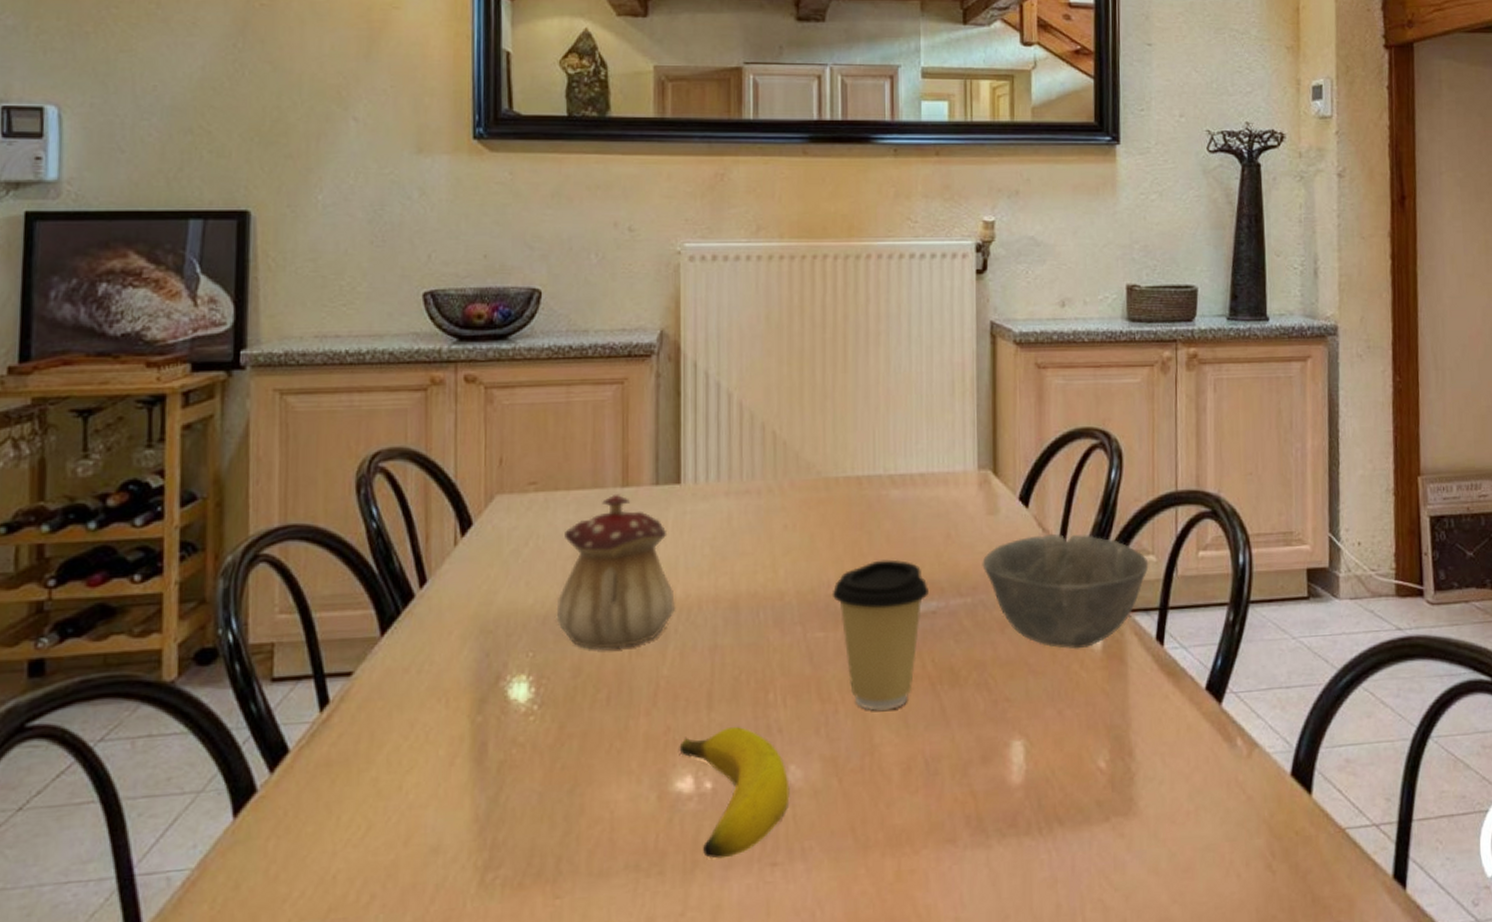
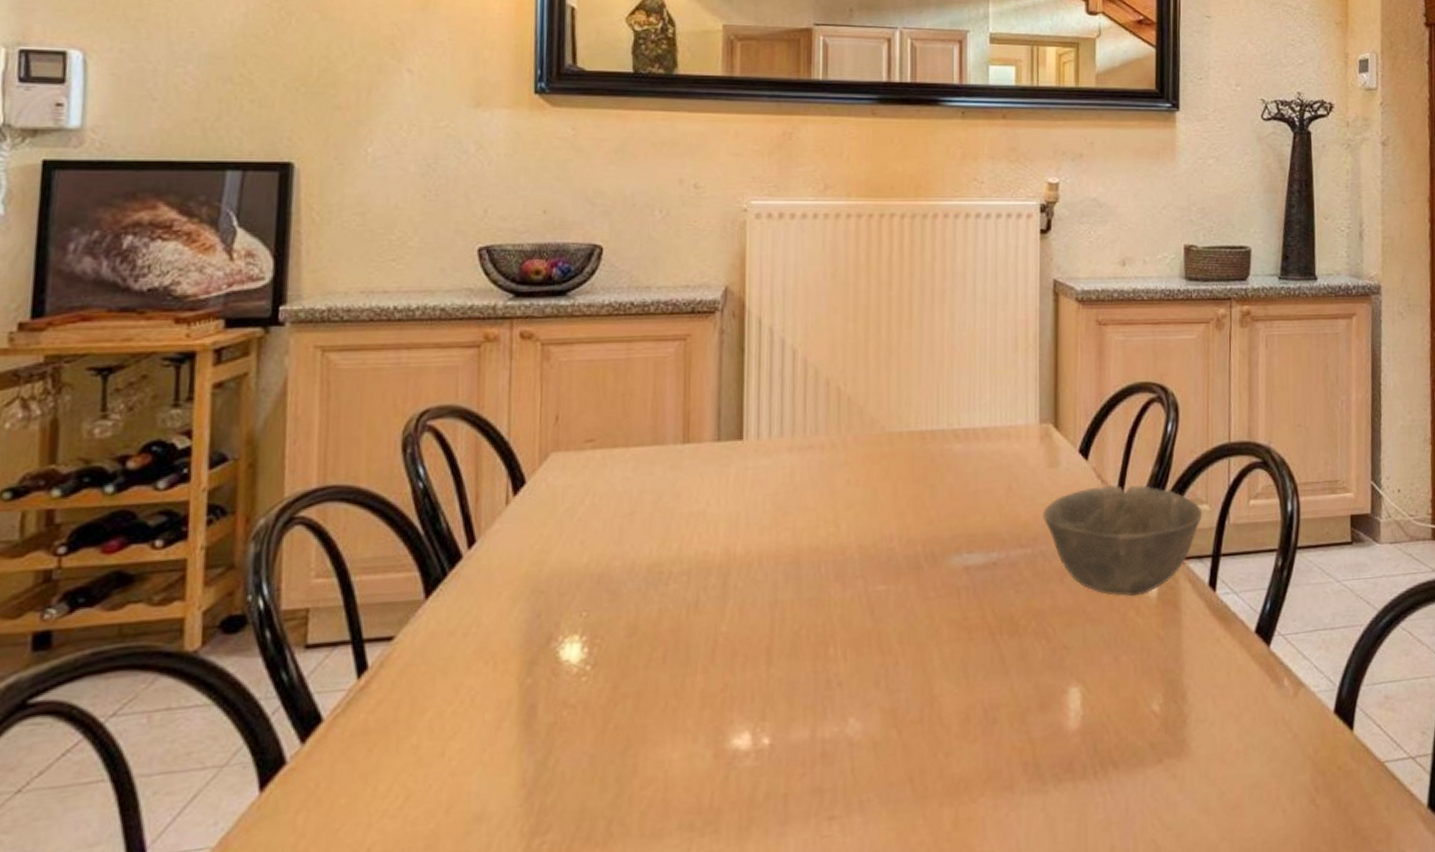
teapot: present [556,493,676,650] -> none [611,450,736,608]
banana: present [679,727,790,859] -> none [736,682,849,815]
coffee cup: present [832,559,929,711] -> none [894,512,990,662]

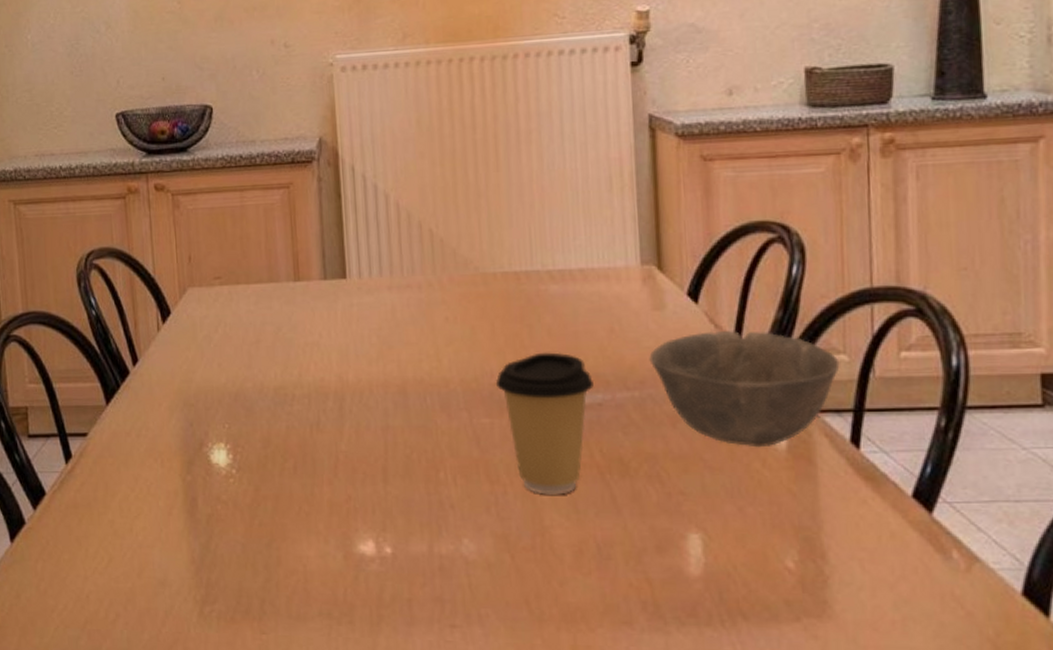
coffee cup: none [894,512,990,662] -> present [495,352,594,495]

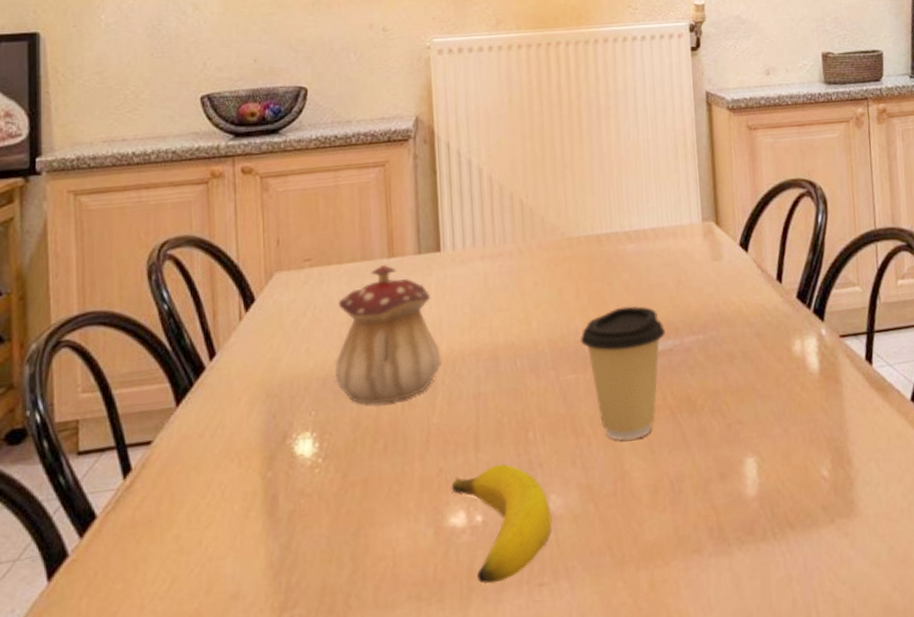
teapot: none [245,287,350,425] -> present [334,264,442,405]
banana: none [360,501,465,616] -> present [451,464,552,584]
bowl: present [649,330,840,448] -> none [710,272,856,374]

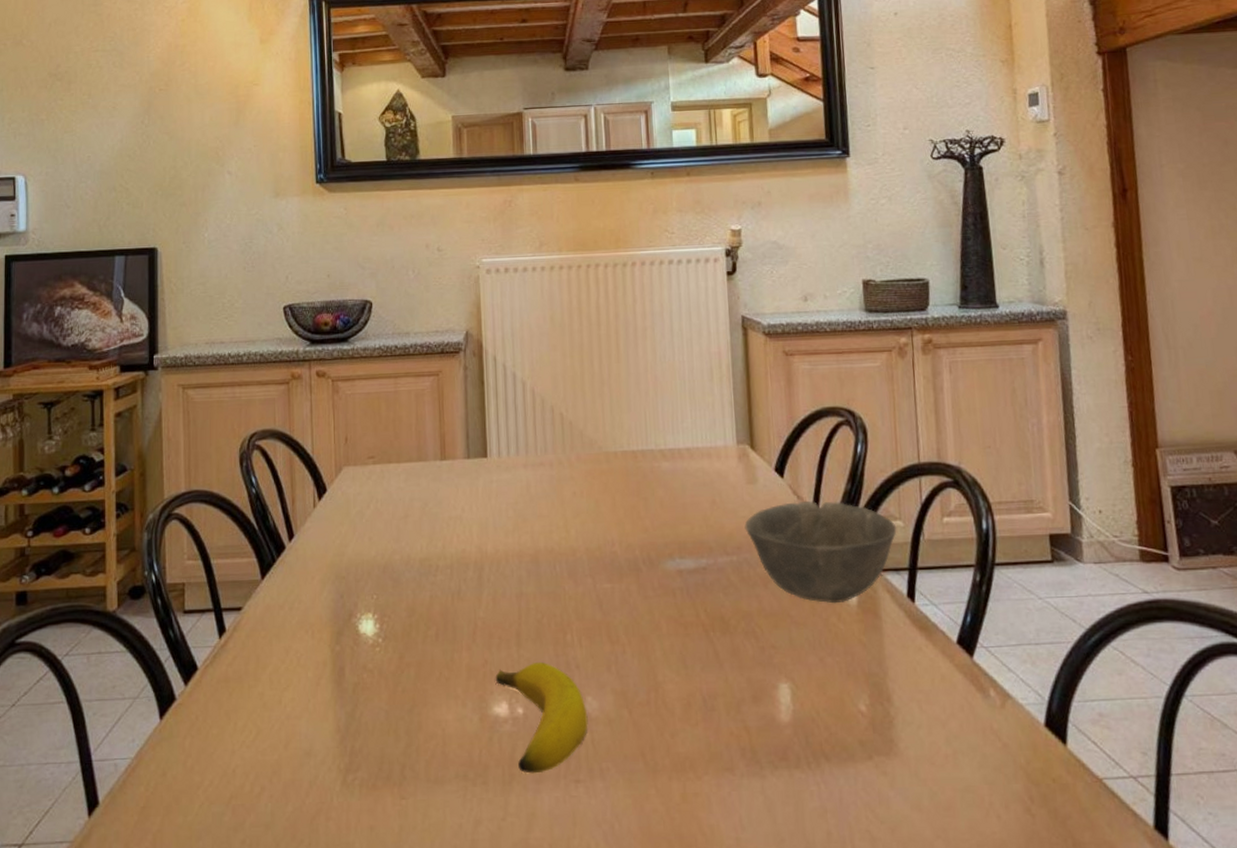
teapot: present [334,264,442,405] -> none [393,465,488,594]
coffee cup: present [580,305,665,441] -> none [616,522,699,653]
bowl: none [710,272,856,374] -> present [744,500,897,604]

